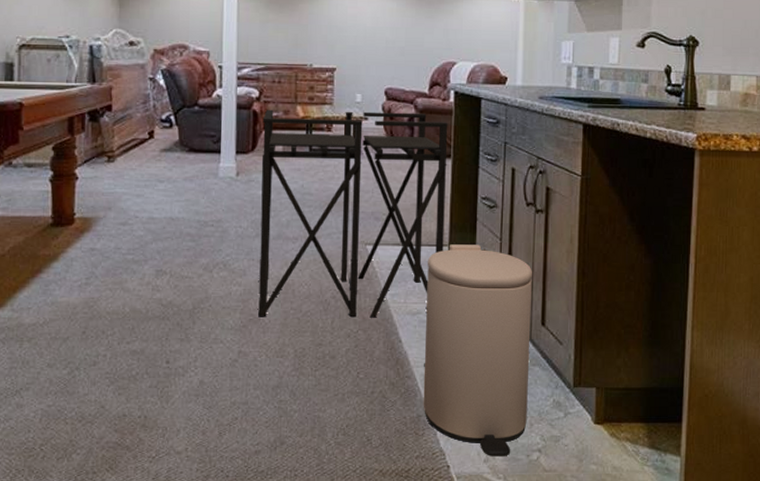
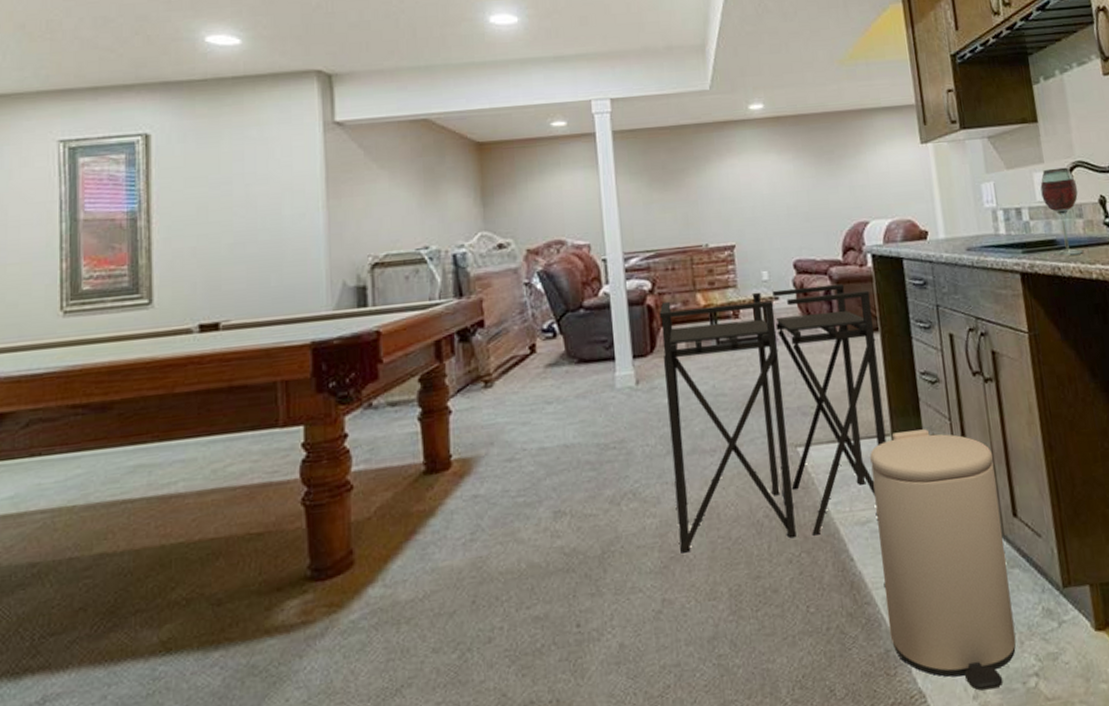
wineglass: none [614,36,648,115] -> present [1040,167,1084,257]

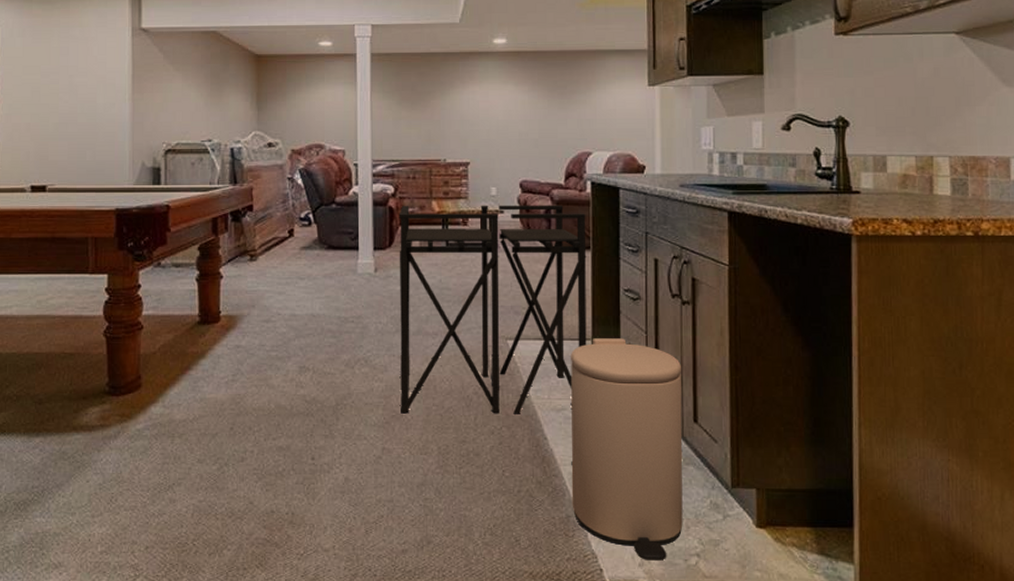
wineglass: present [1040,167,1084,257] -> none [758,119,794,200]

